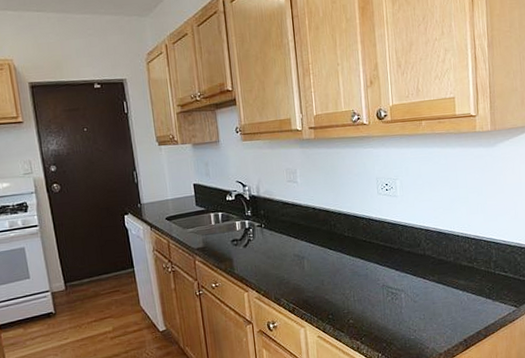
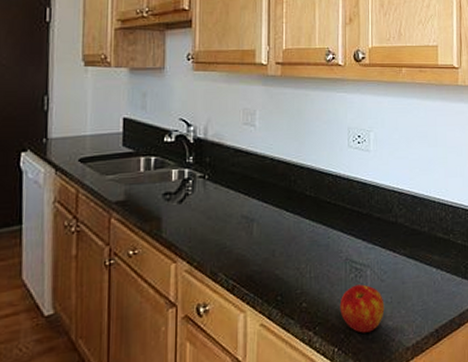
apple: none [380,305,419,343] -> present [339,284,385,333]

